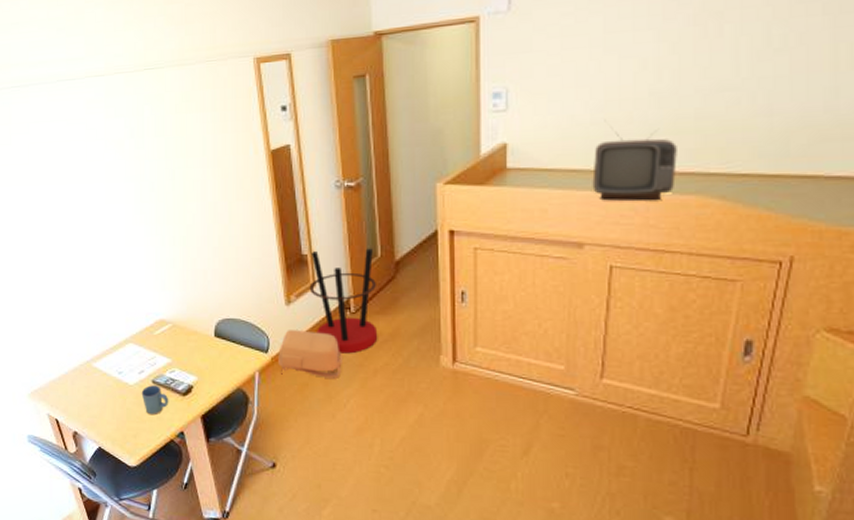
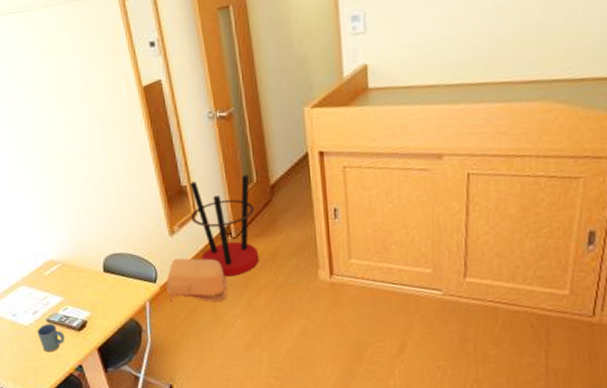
television: present [592,132,677,201] -> none [447,46,523,112]

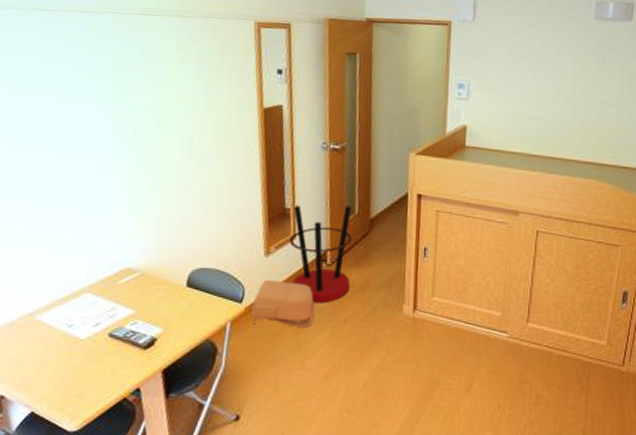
mug: present [37,324,65,353] -> none [93,339,127,372]

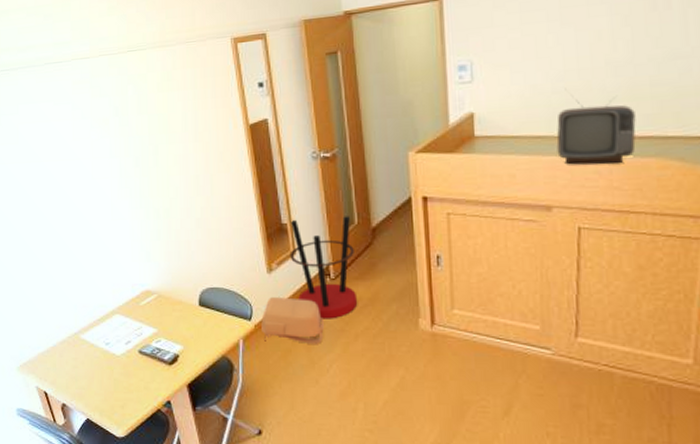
television: none [527,126,584,181] -> present [556,99,636,165]

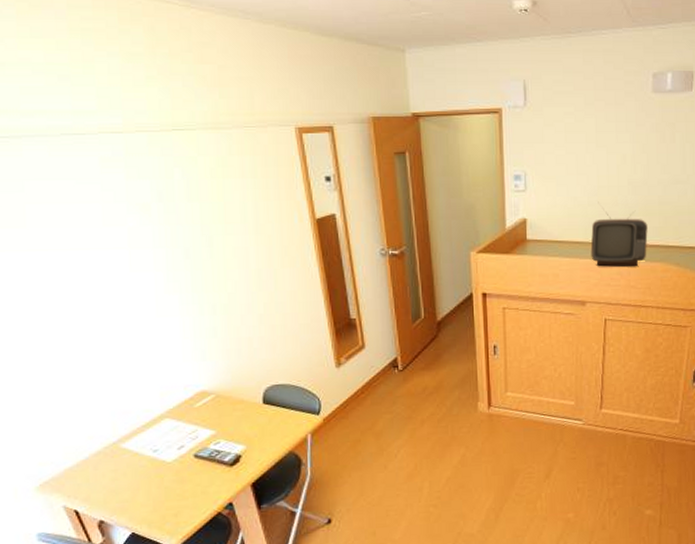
backpack: present [261,297,324,344] -> none [330,390,392,434]
umbrella stand: present [289,216,358,319] -> none [358,311,424,409]

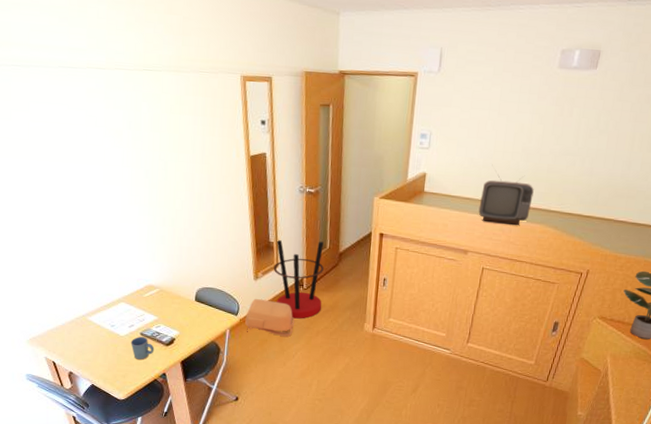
mug: none [181,459,215,491] -> present [130,337,155,360]
backpack: none [330,390,392,434] -> present [245,299,294,337]
umbrella stand: none [358,311,424,409] -> present [273,239,324,319]

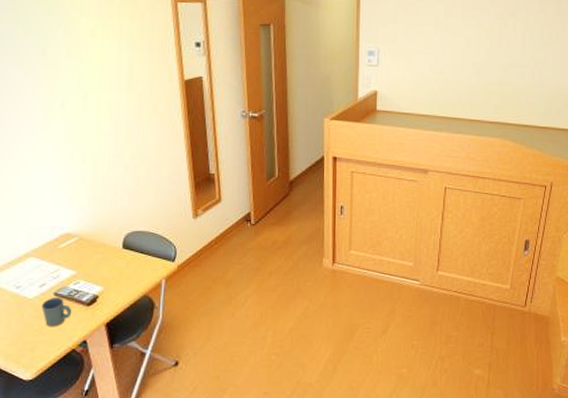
backpack: present [245,299,294,337] -> none [184,240,242,282]
umbrella stand: present [273,239,324,319] -> none [215,170,274,260]
television: present [478,174,534,225] -> none [435,89,488,140]

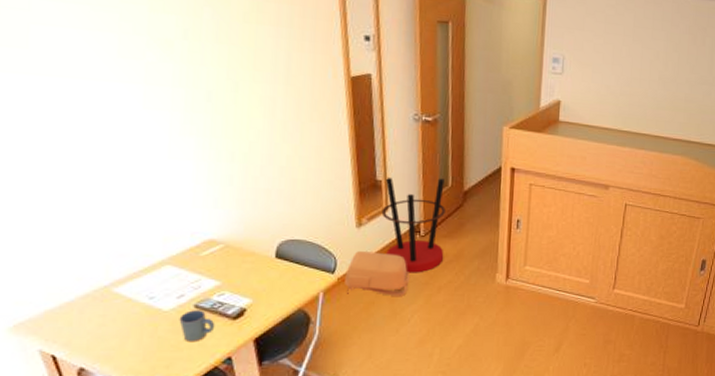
backpack: none [184,240,242,282] -> present [345,251,410,296]
umbrella stand: none [215,170,274,260] -> present [381,177,445,273]

